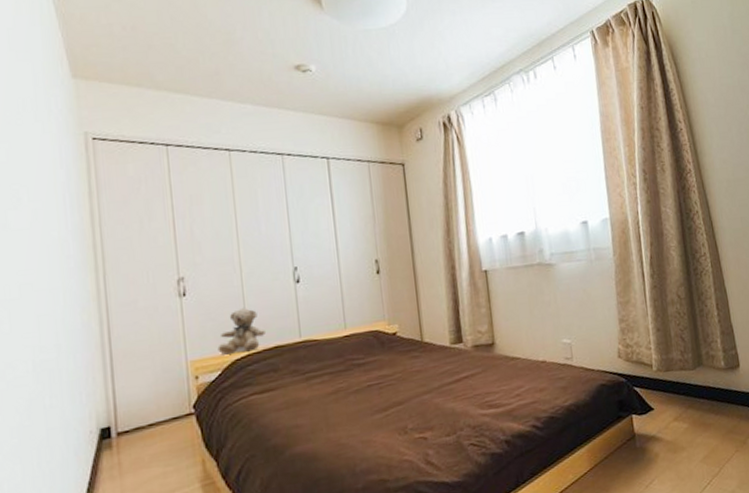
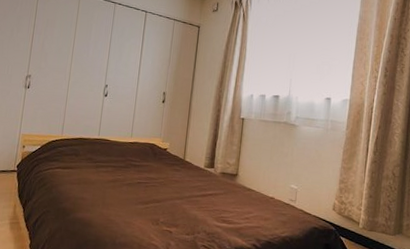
teddy bear: present [217,307,267,355] -> none [41,105,77,137]

